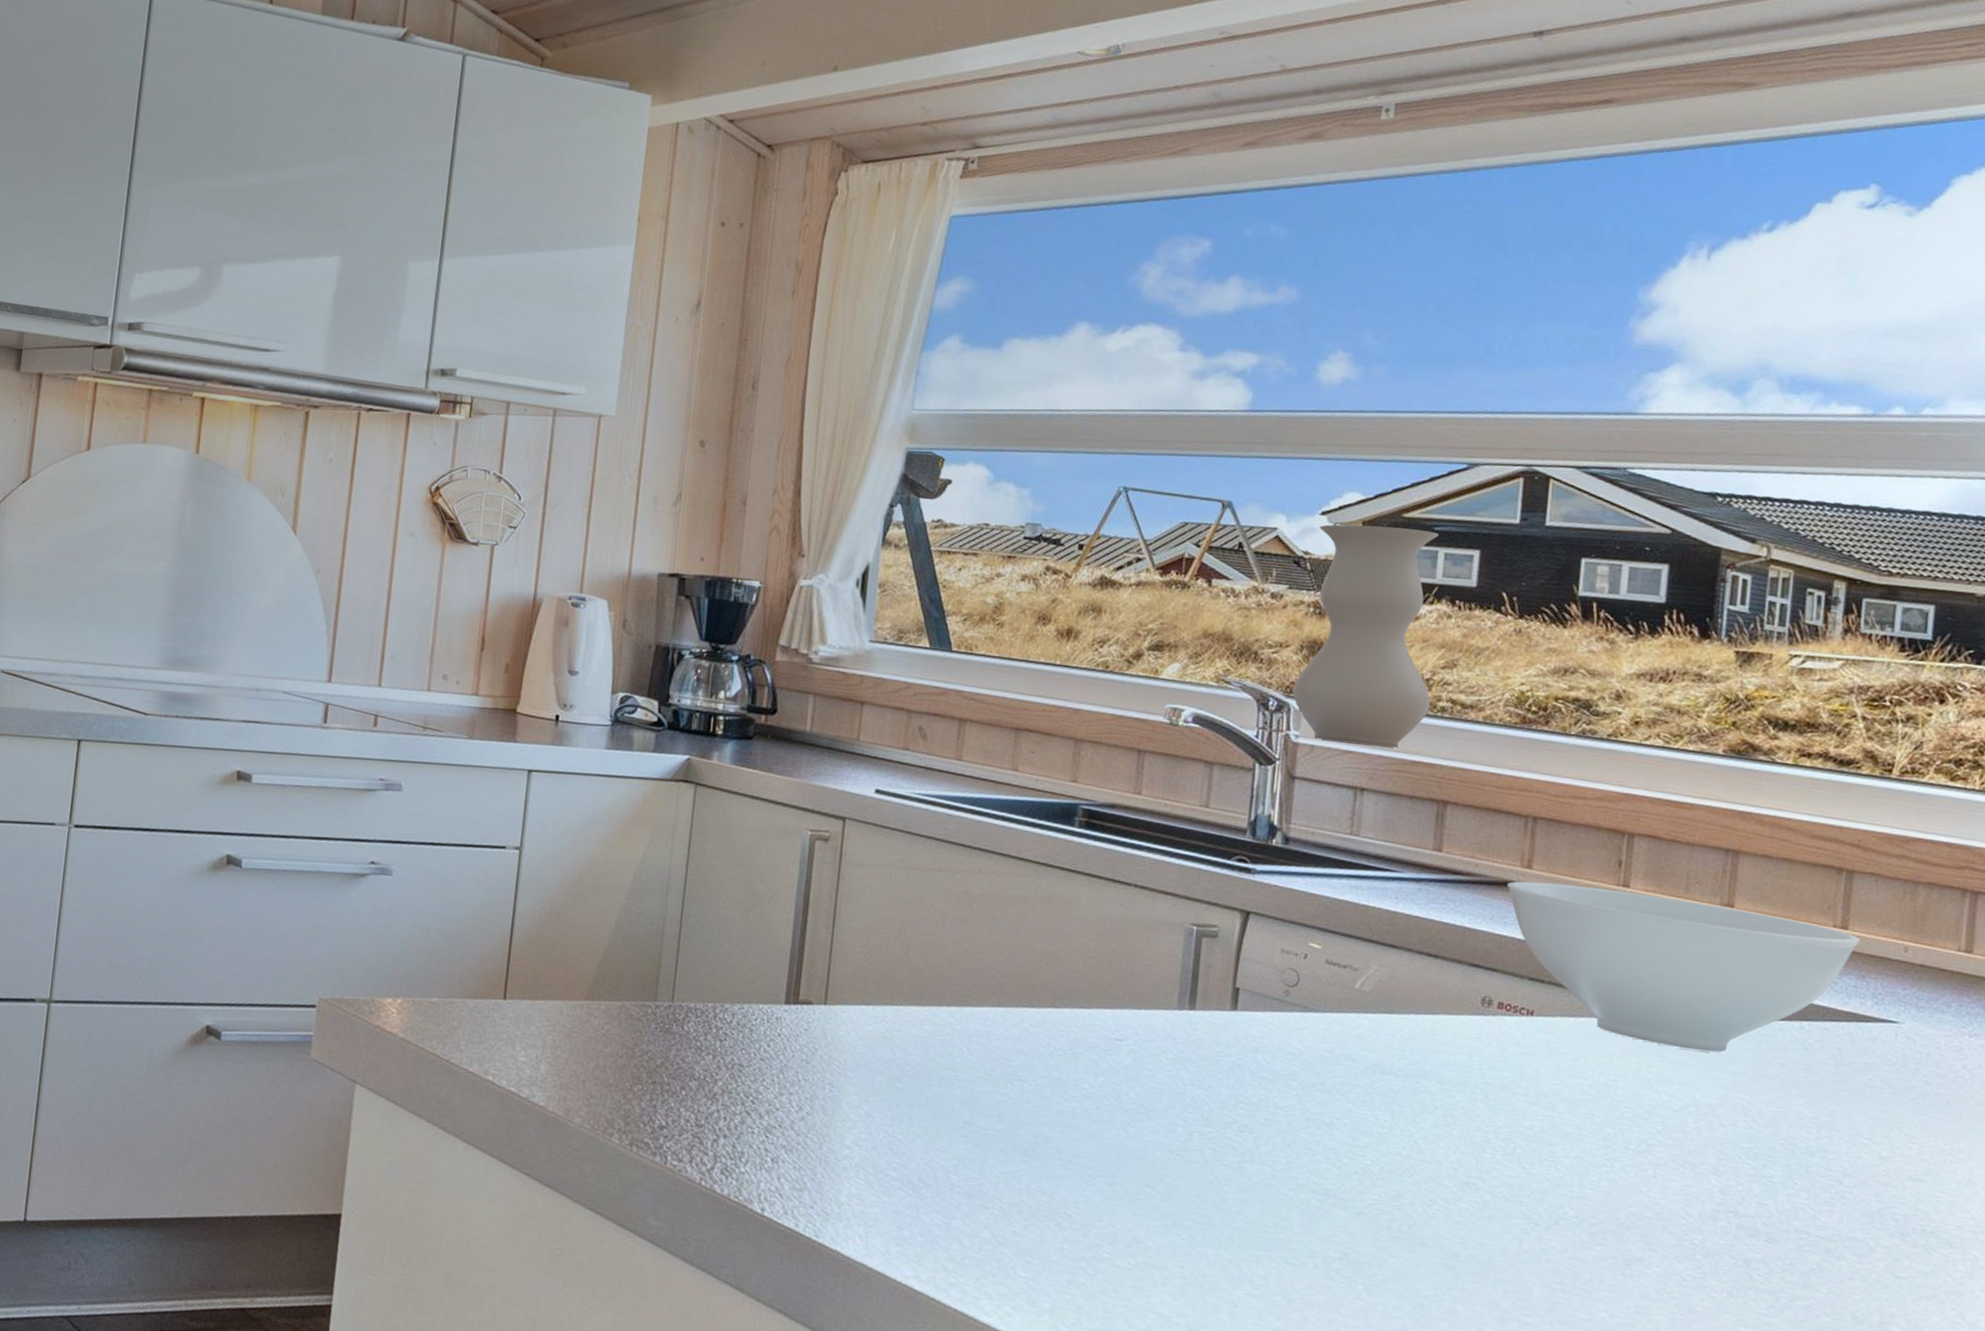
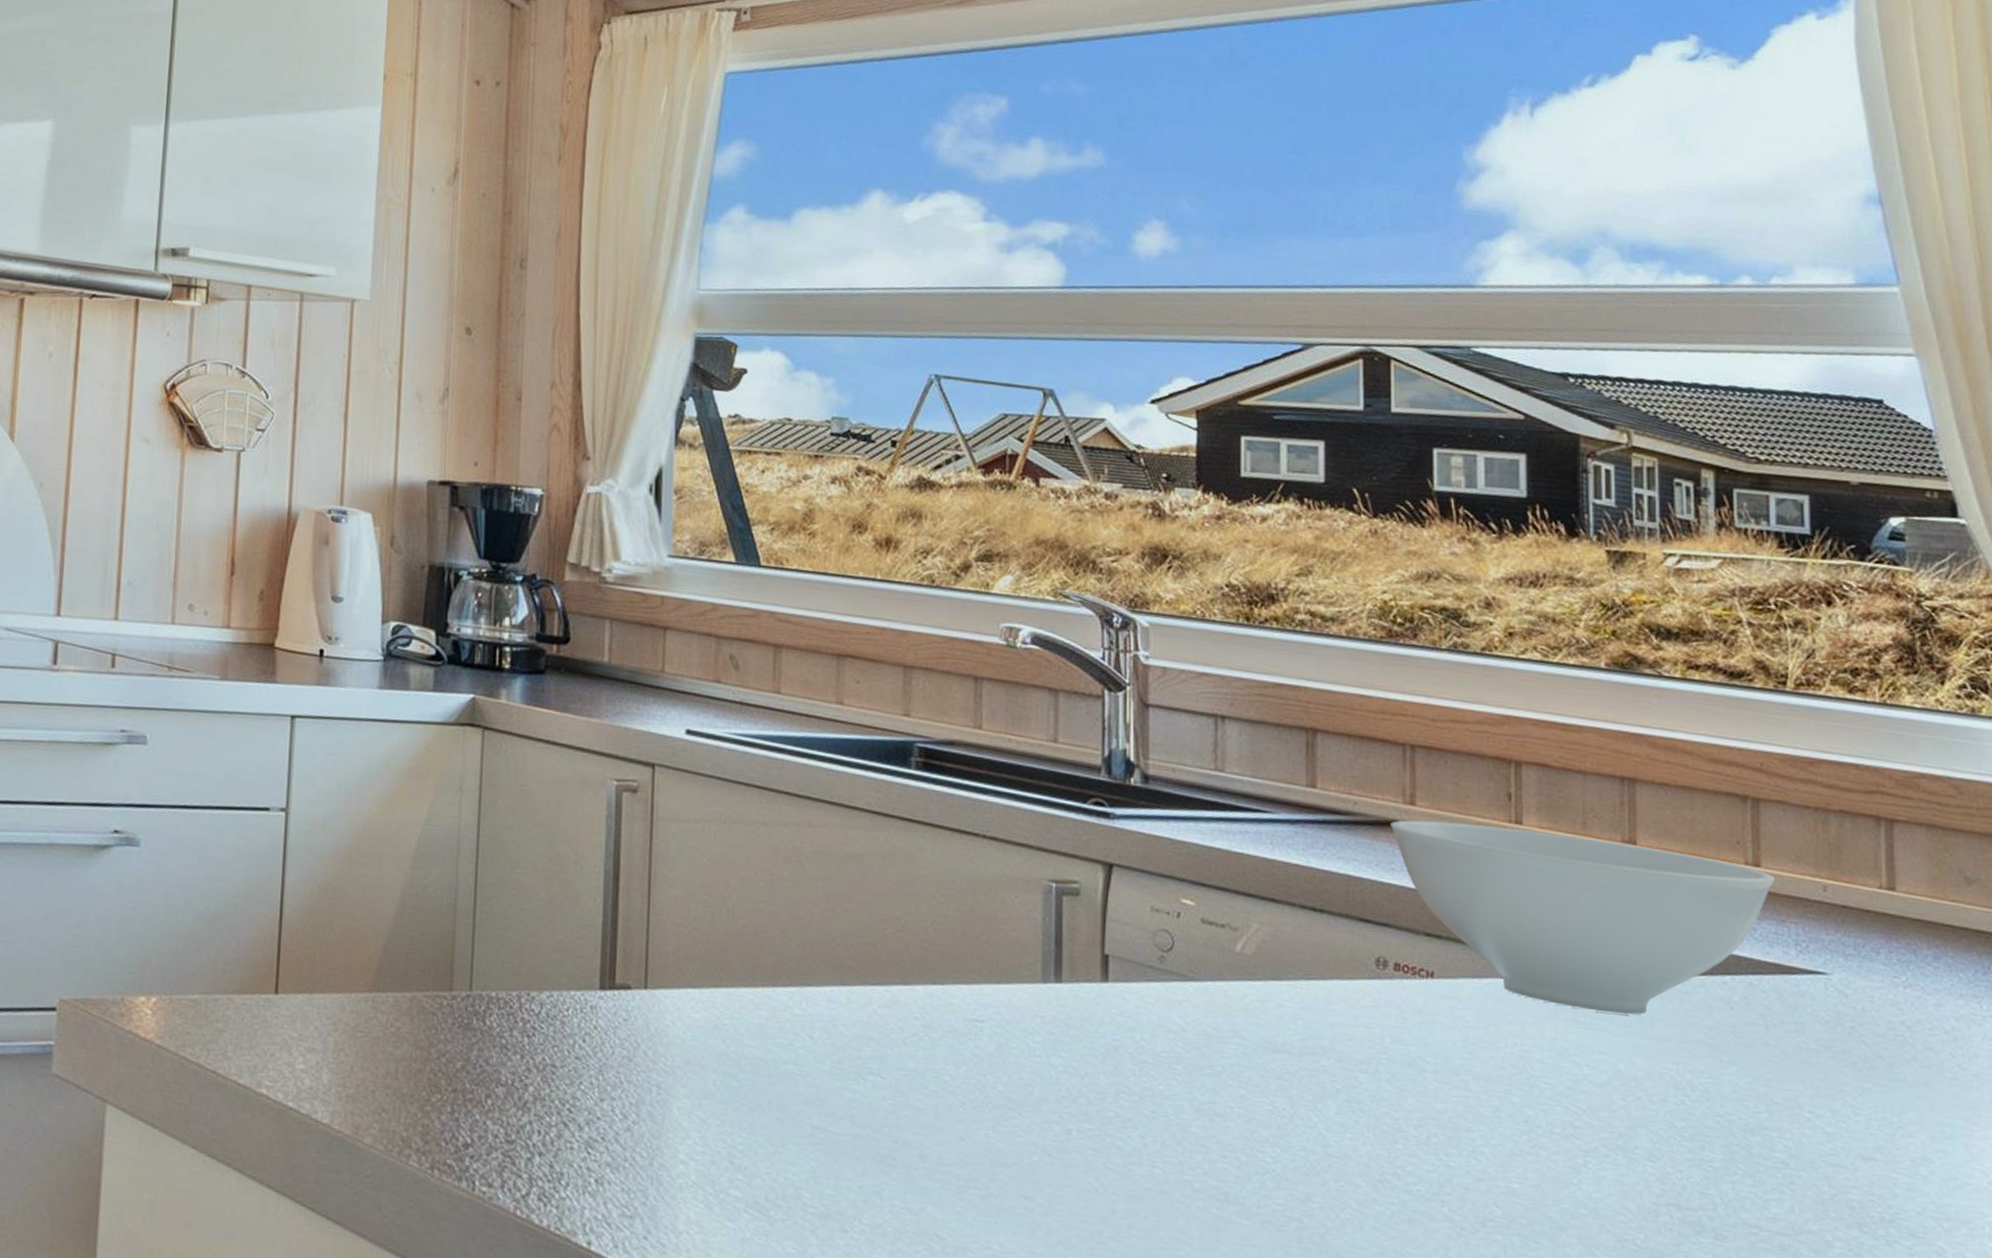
vase: present [1293,524,1440,748] -> none [1138,414,1287,668]

